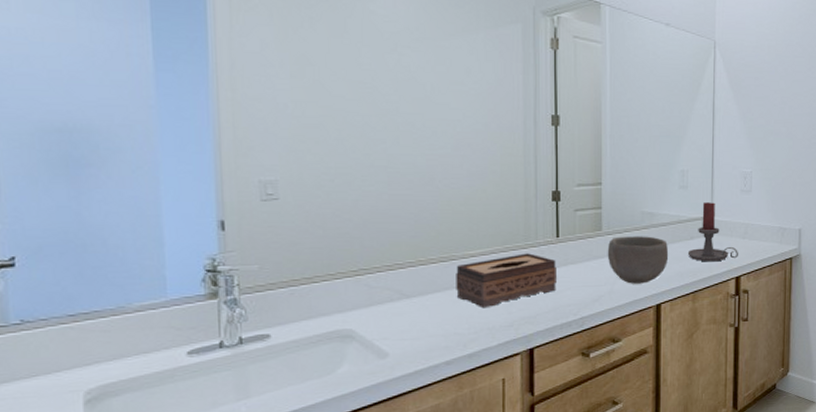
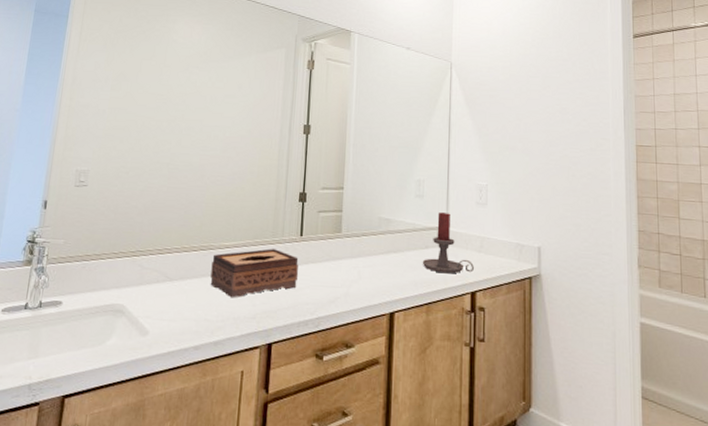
bowl: present [607,236,669,284] -> none [345,240,404,290]

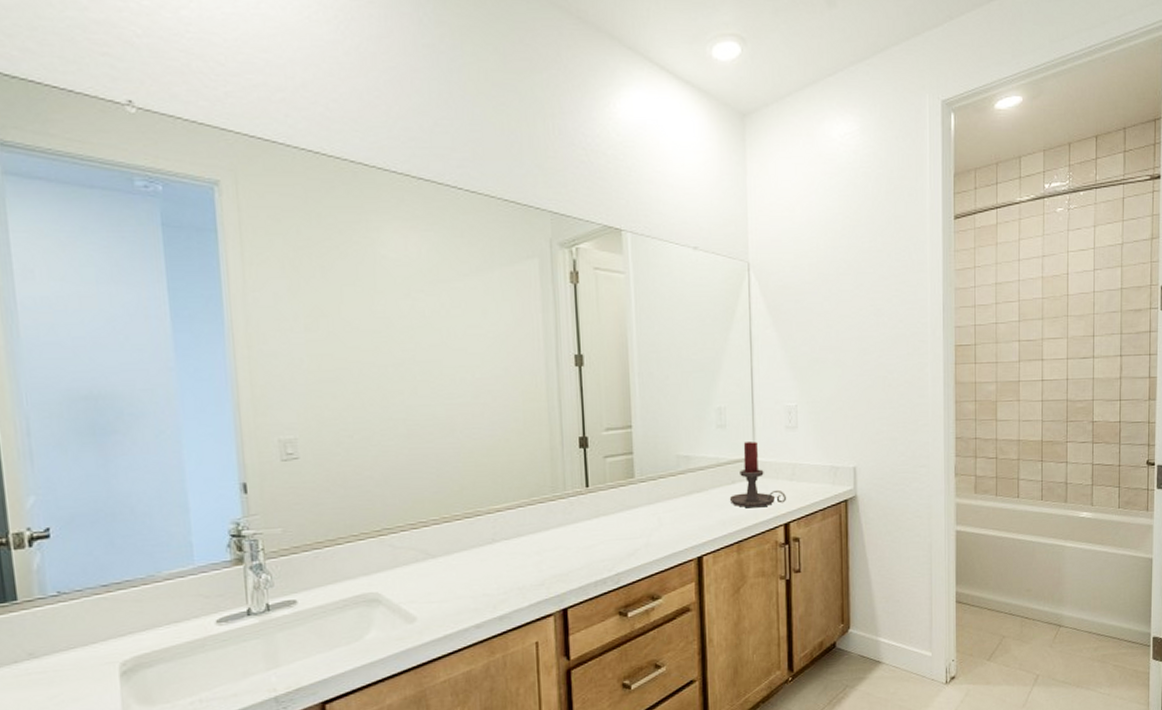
tissue box: present [210,248,299,298] -> none [482,505,589,567]

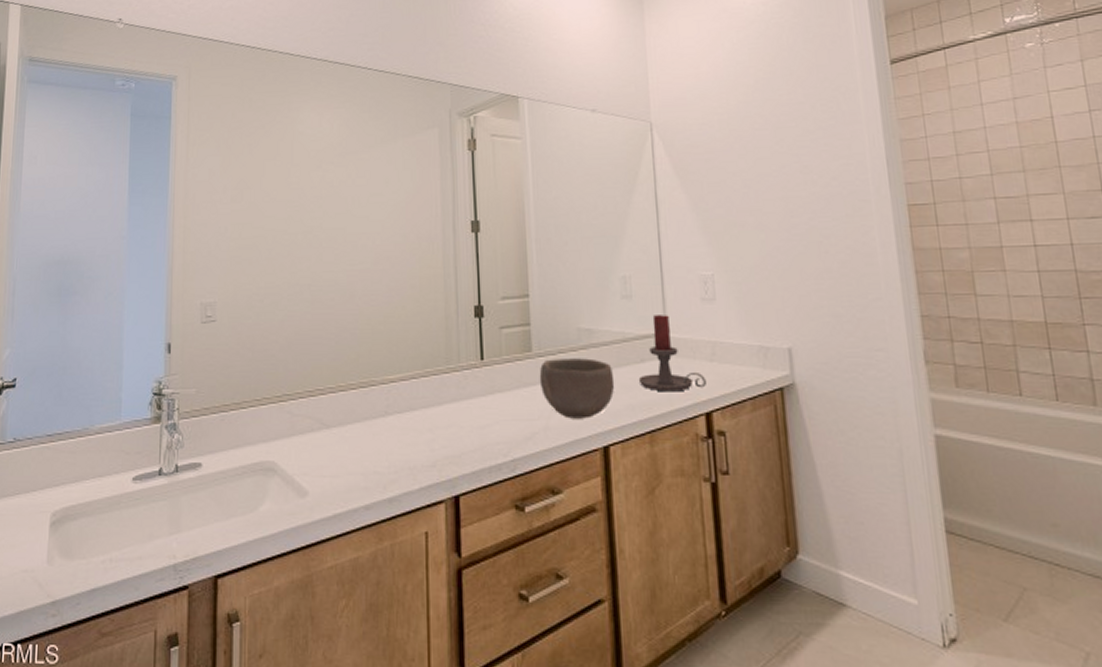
bowl: none [641,482,709,535] -> present [539,358,615,419]

